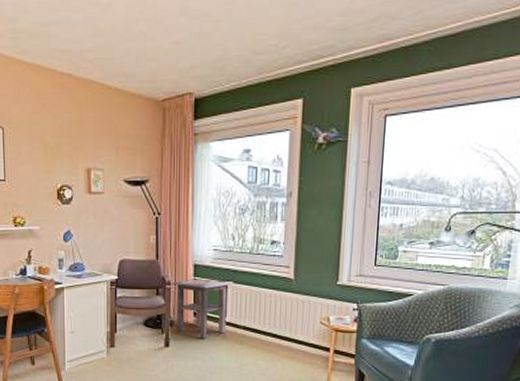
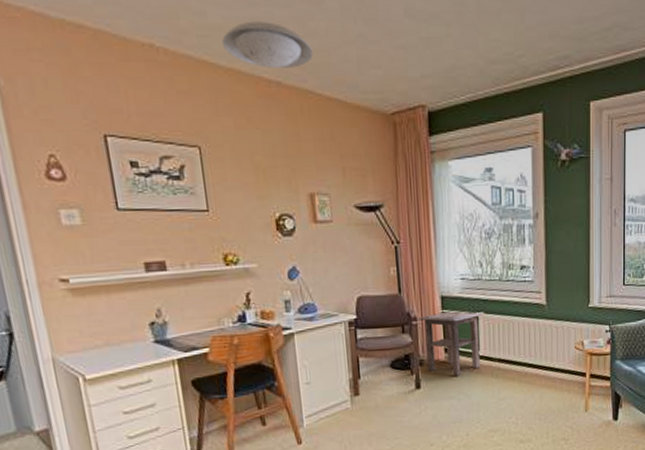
ceiling light: none [28,24,99,64] -> present [222,21,313,69]

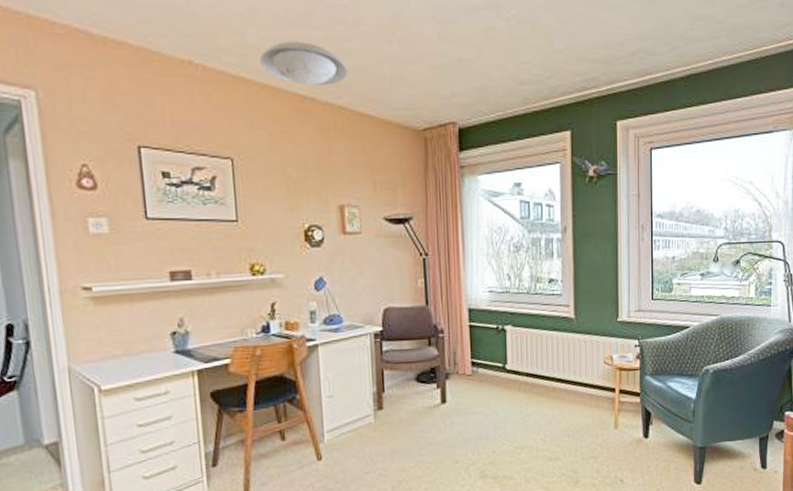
side table: present [417,311,485,376] -> none [444,324,513,390]

